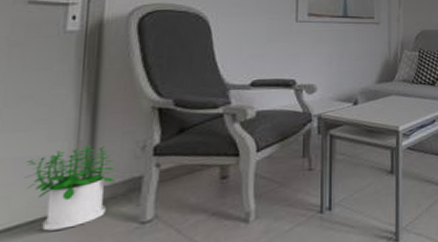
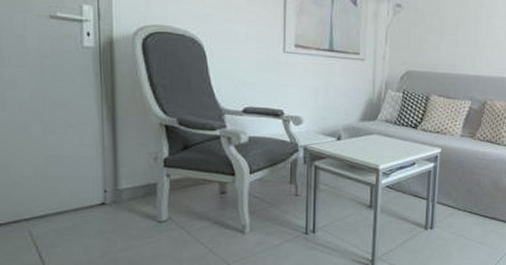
potted plant: present [24,145,115,231] -> none [66,152,135,218]

